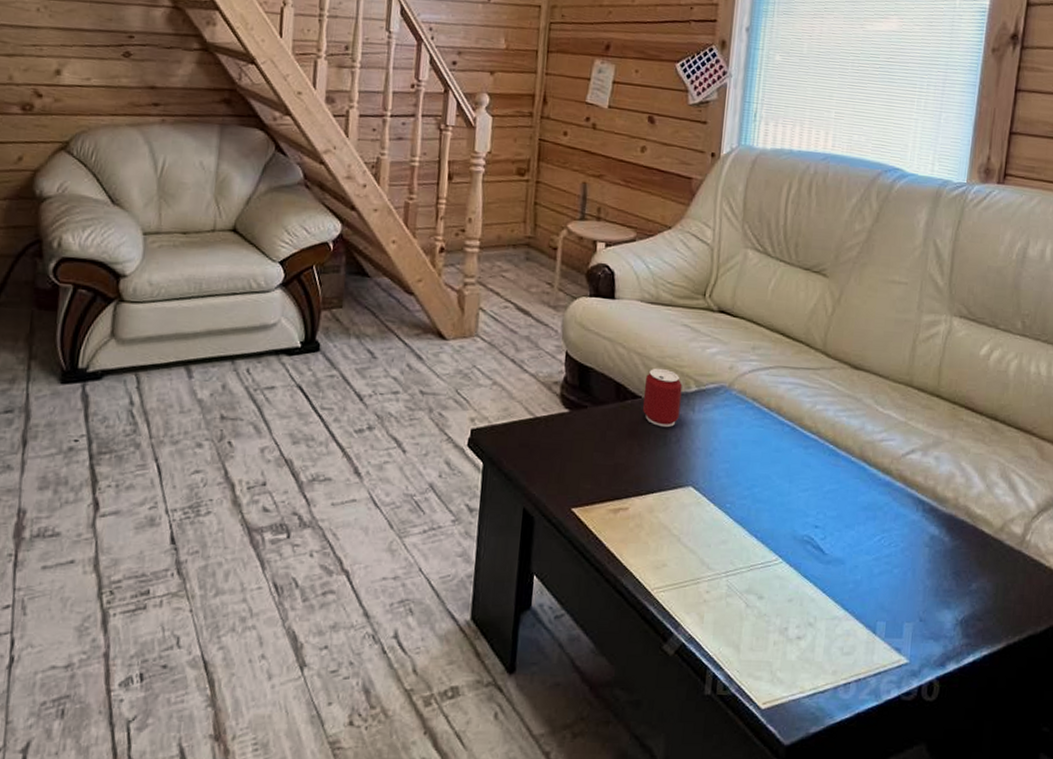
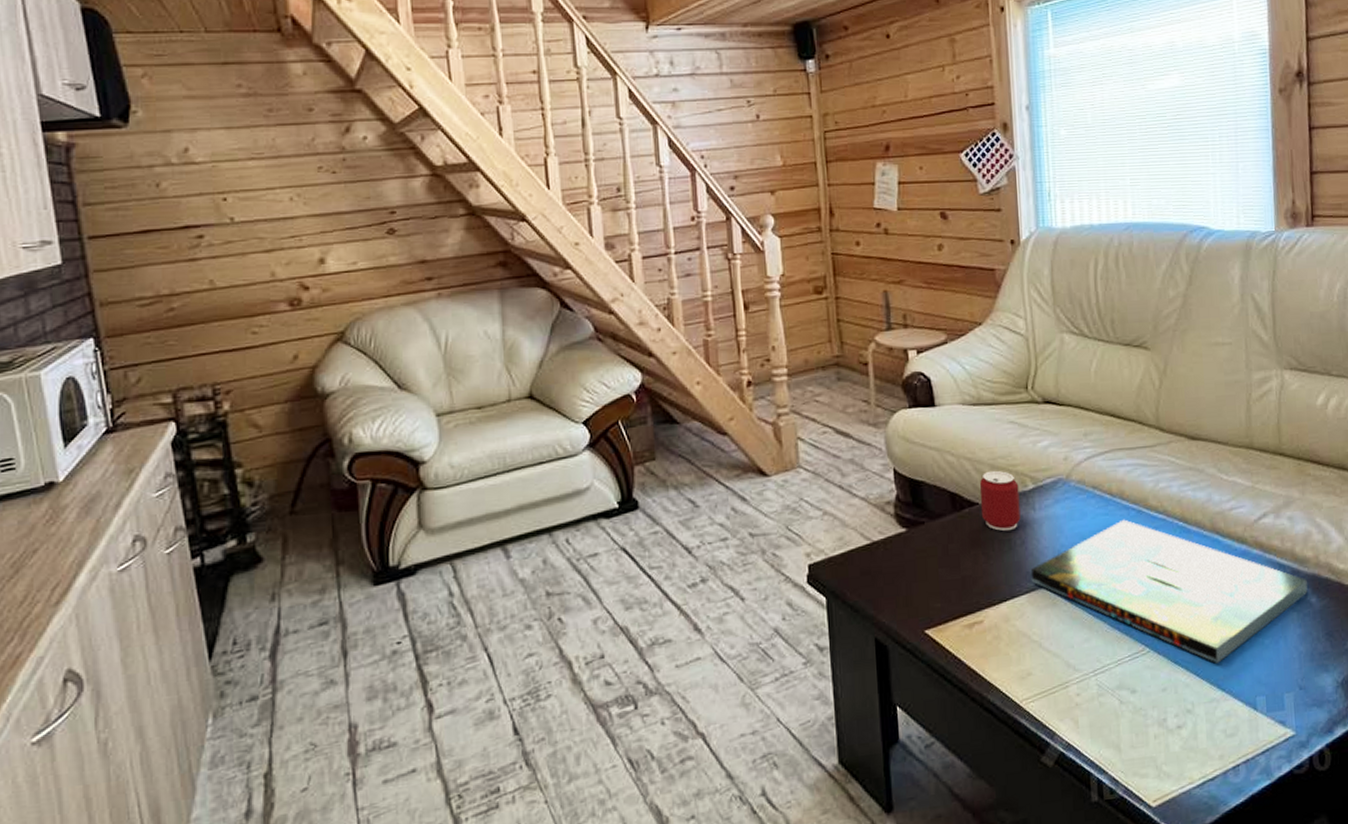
board game: none [680,434,943,584] -> present [1030,519,1308,664]

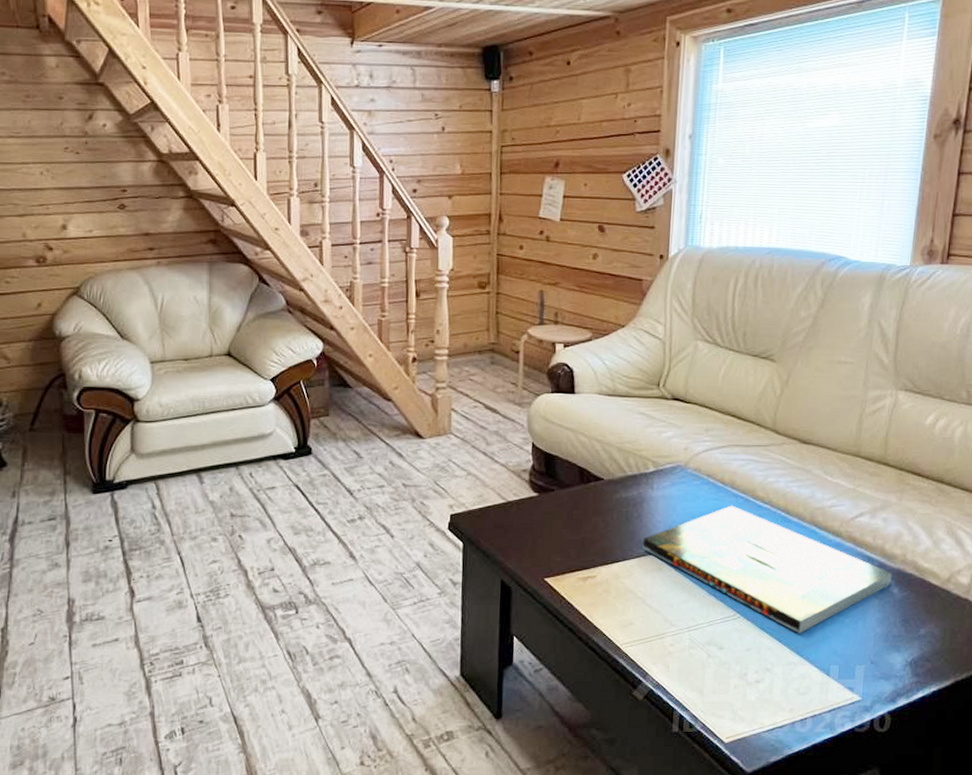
can: present [979,470,1021,531] -> none [606,452,641,505]

